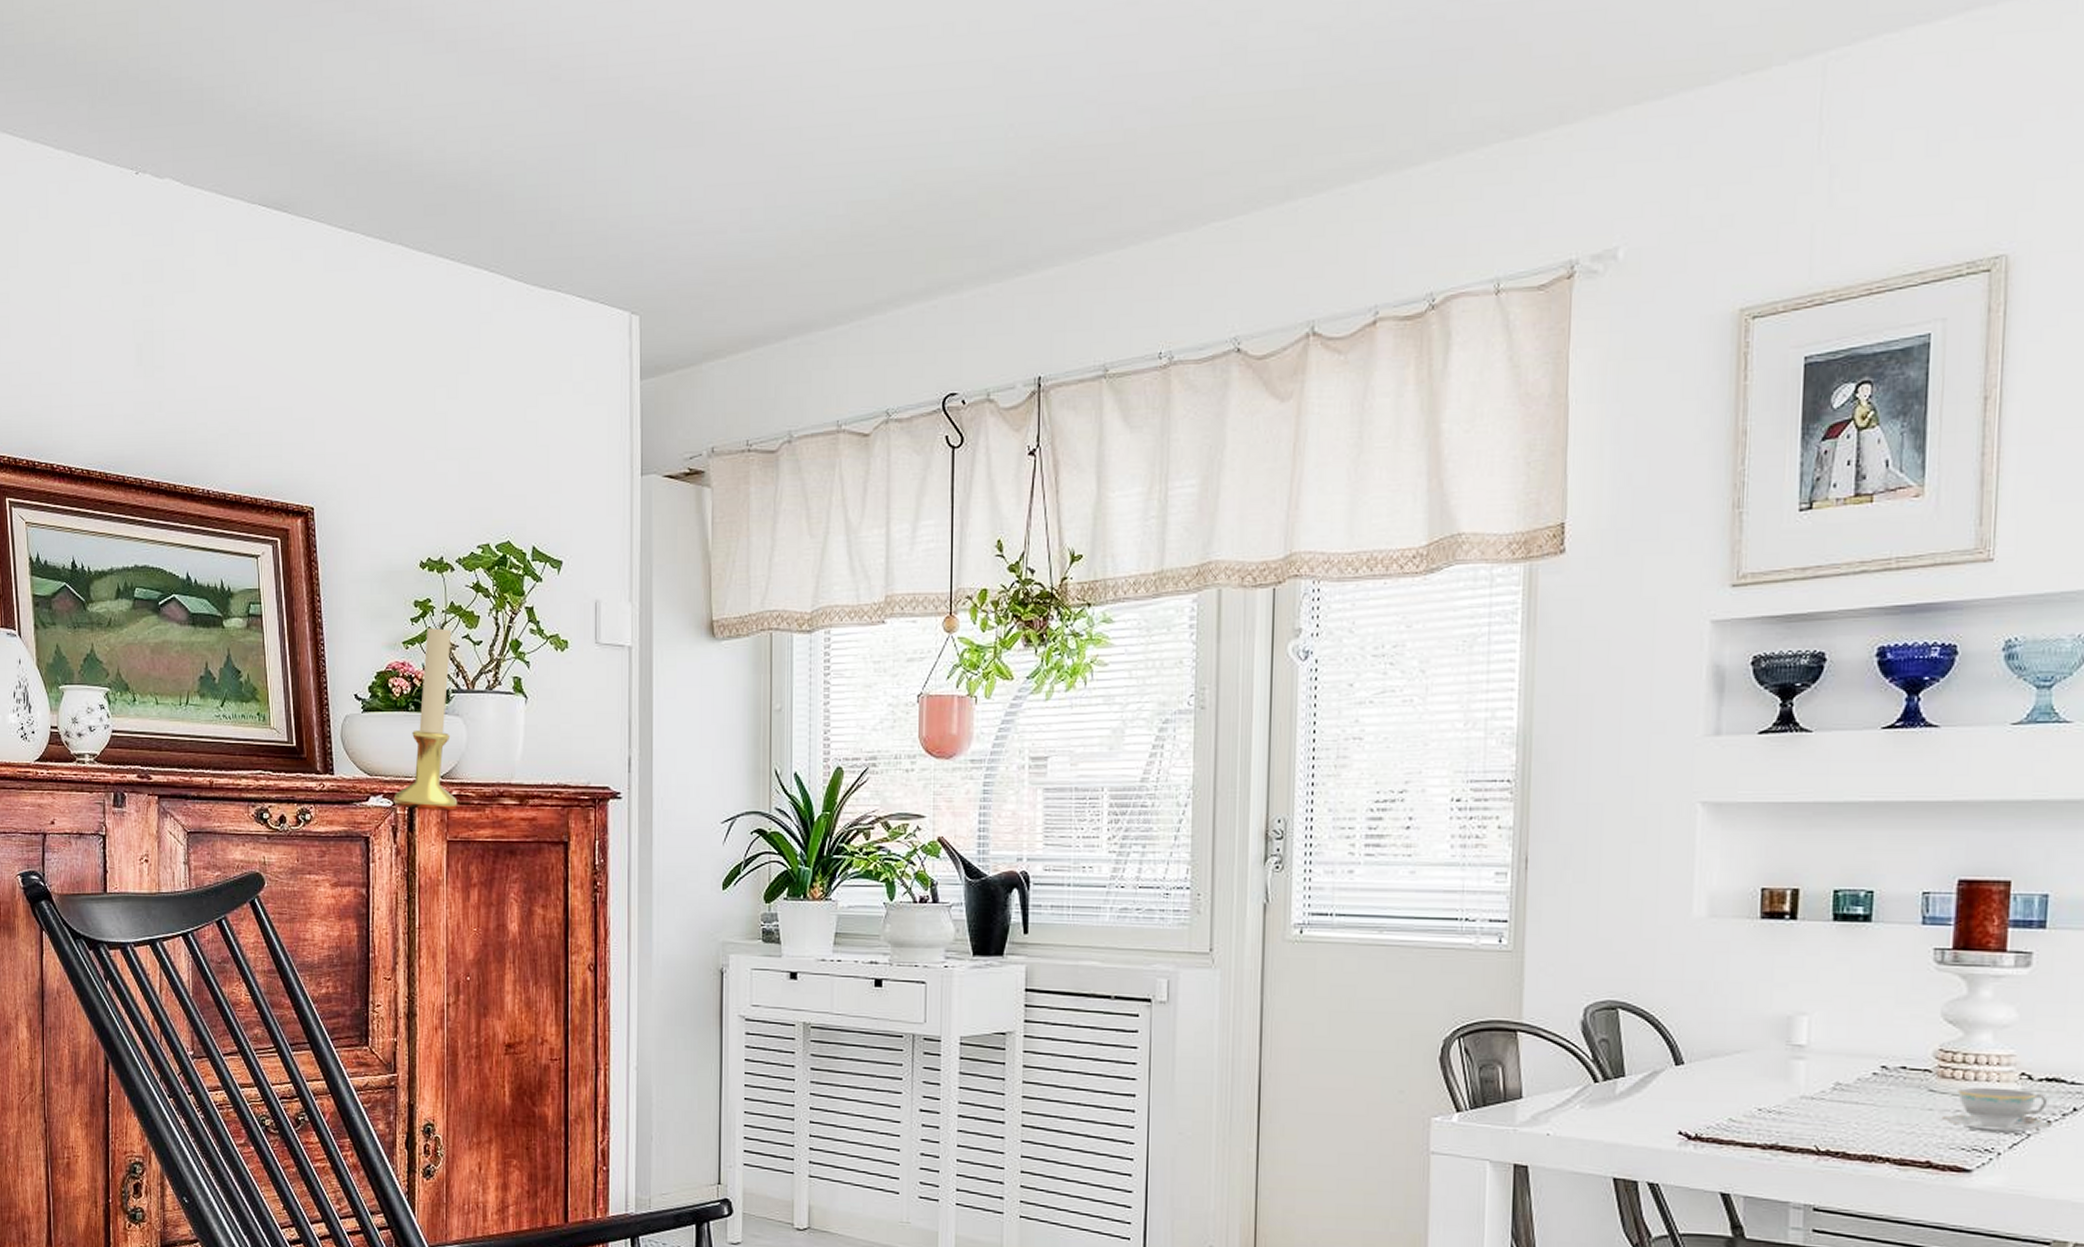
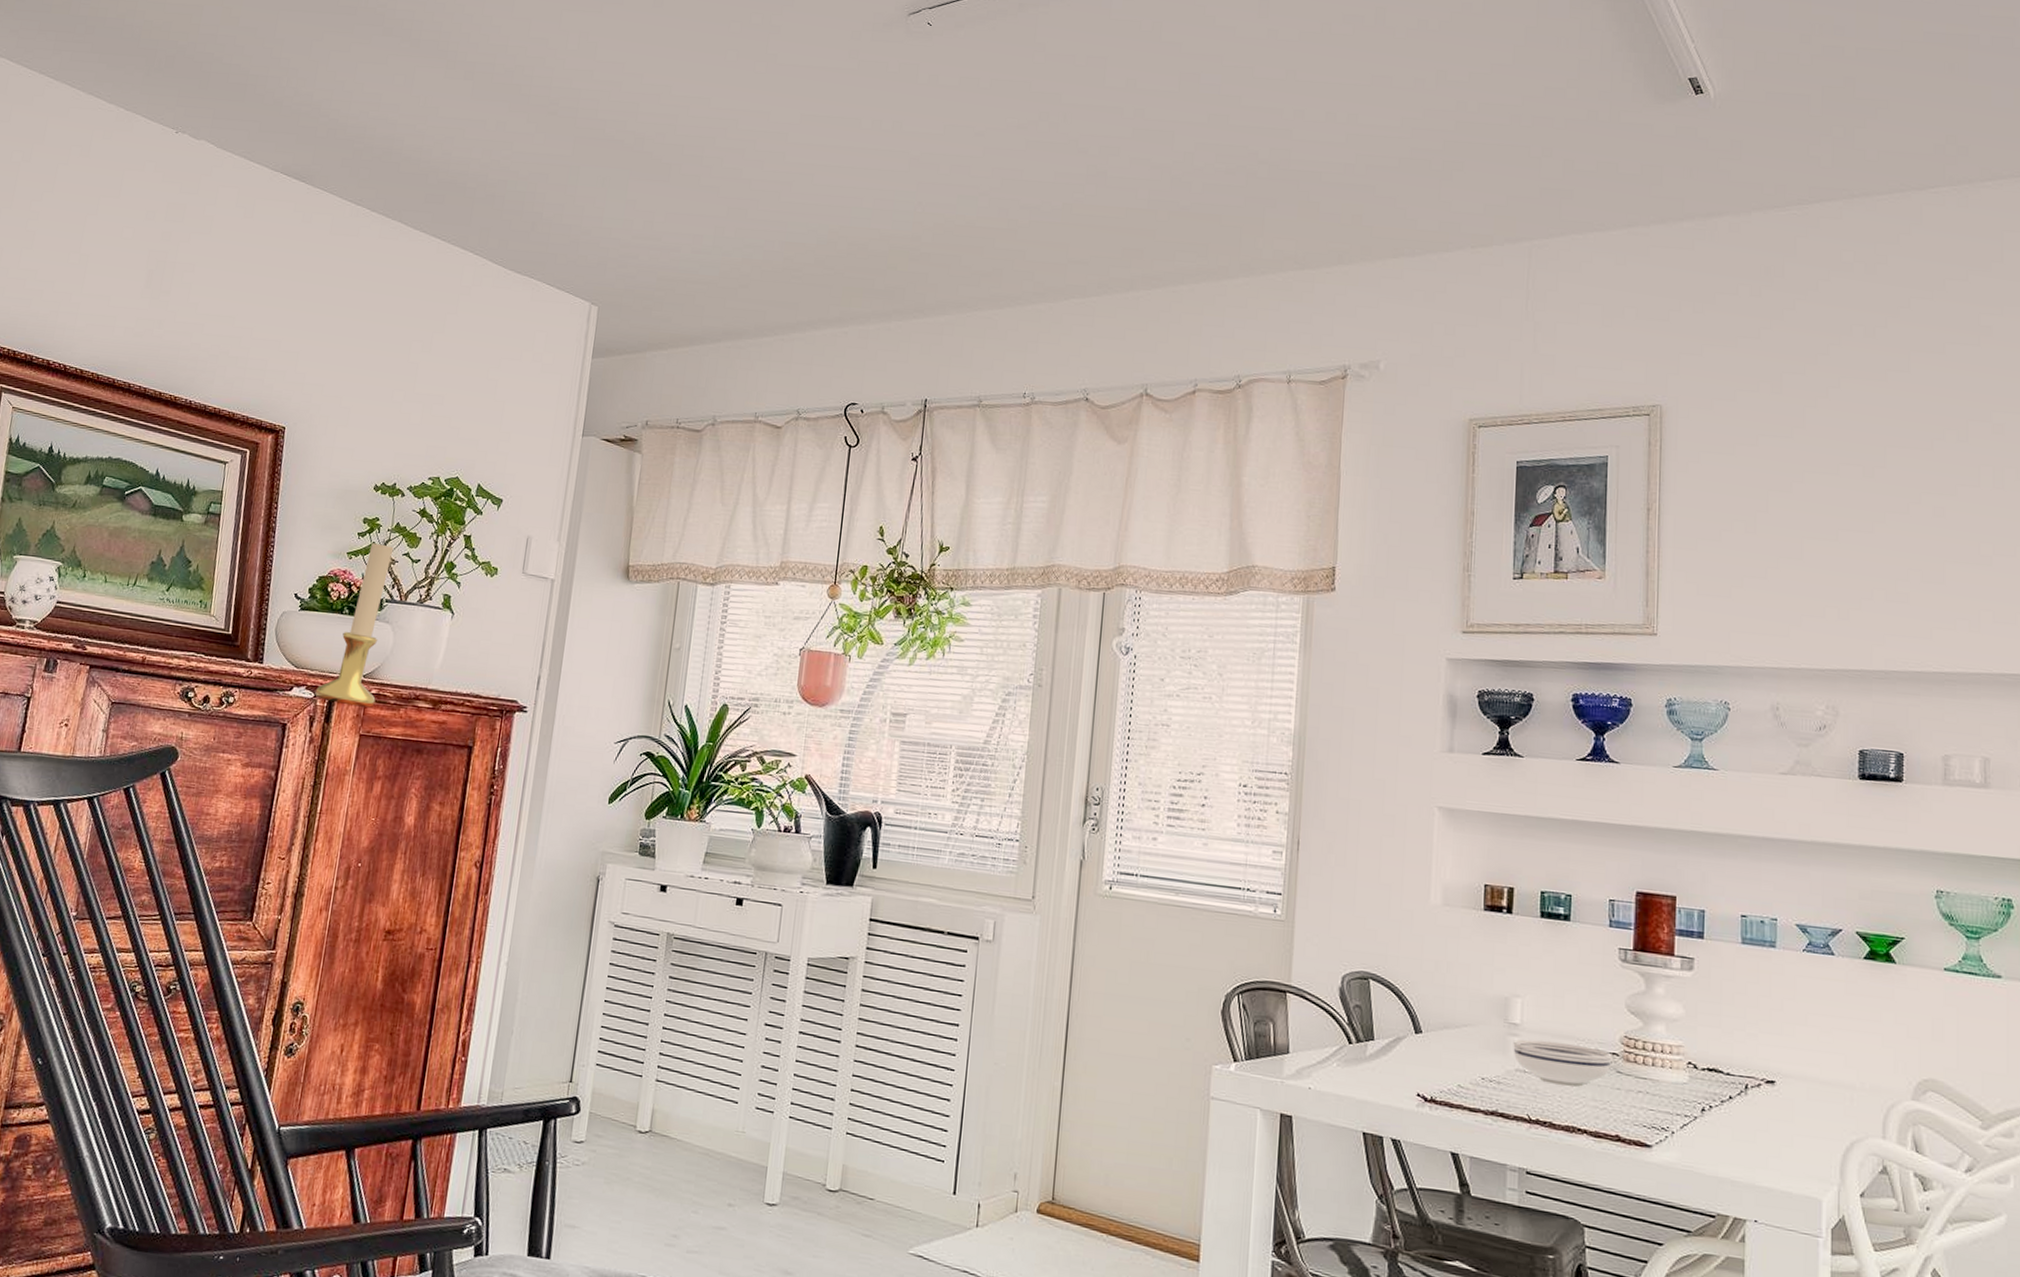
bowl: none [1797,1061,1924,1111] -> present [1513,1039,1613,1087]
teacup: present [1942,1086,2052,1133] -> none [1628,1071,1714,1115]

